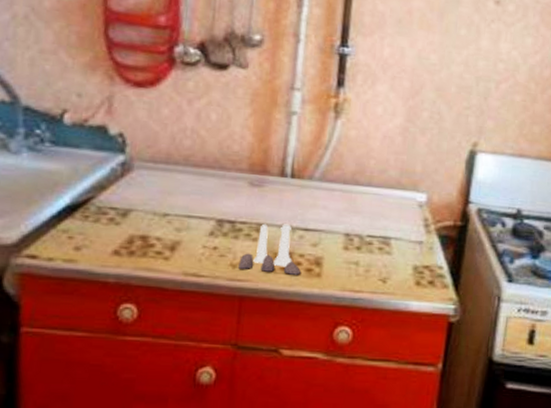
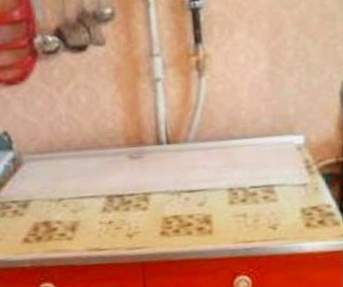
salt and pepper shaker set: present [238,223,301,275] -> none [134,189,193,238]

